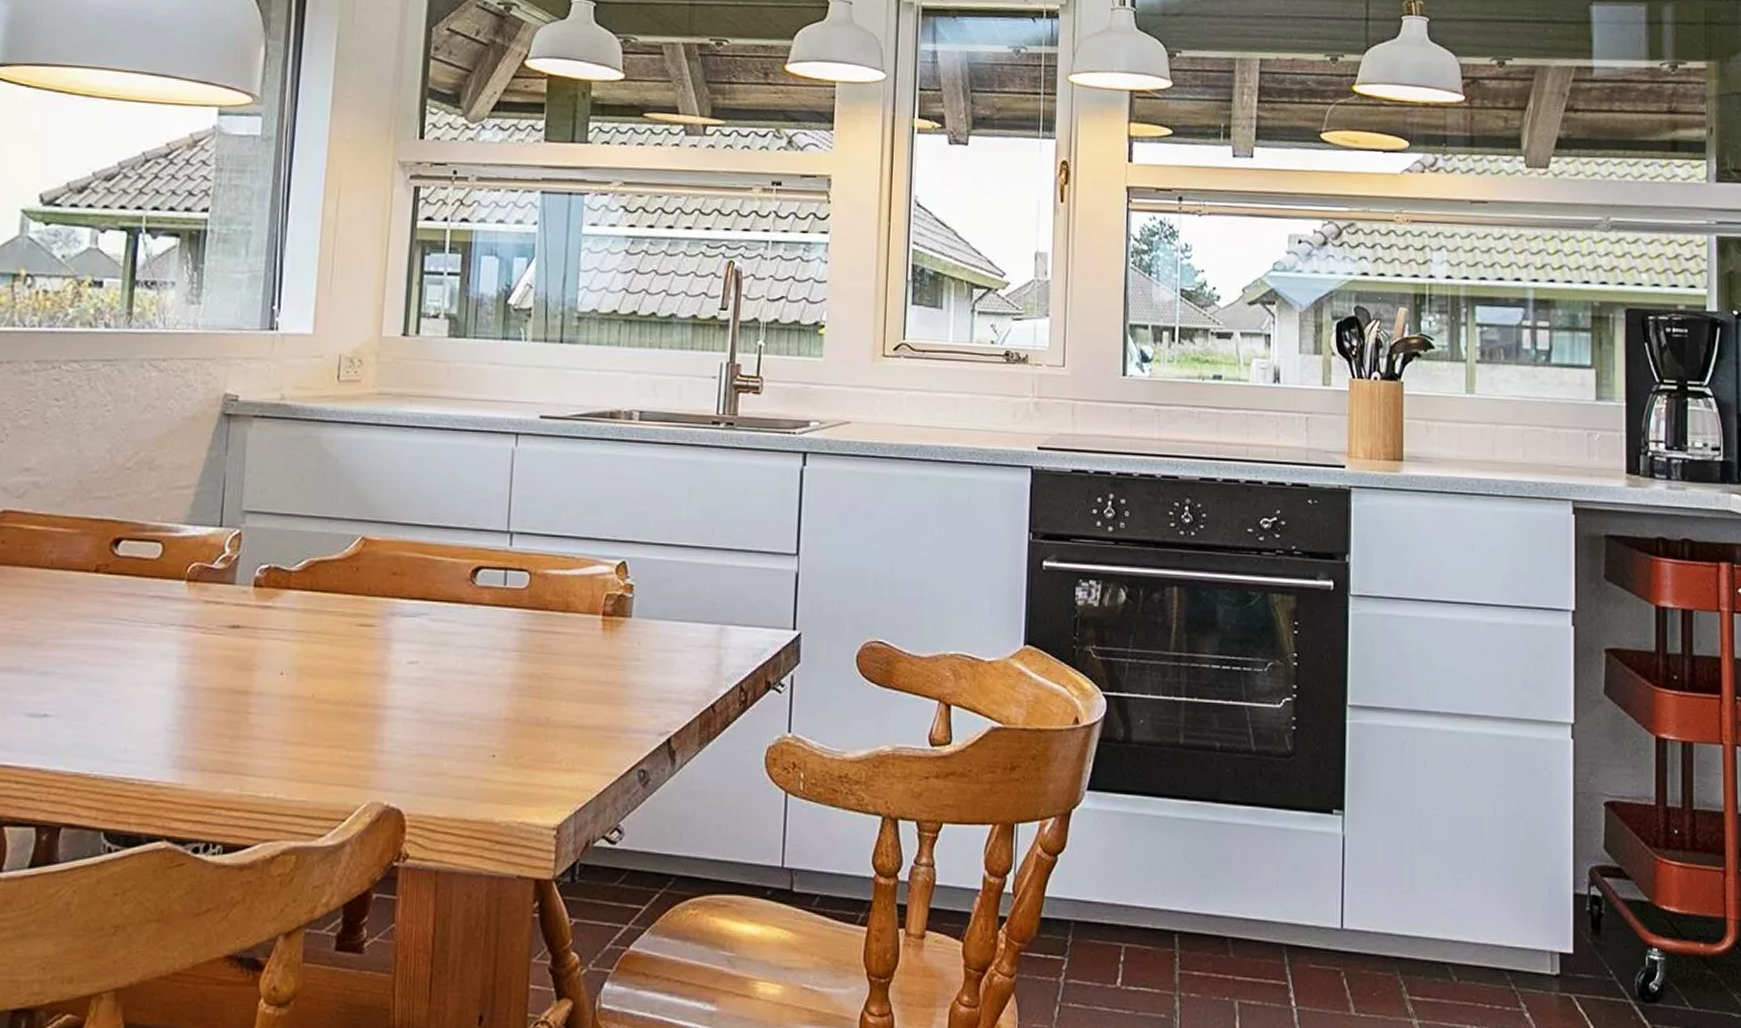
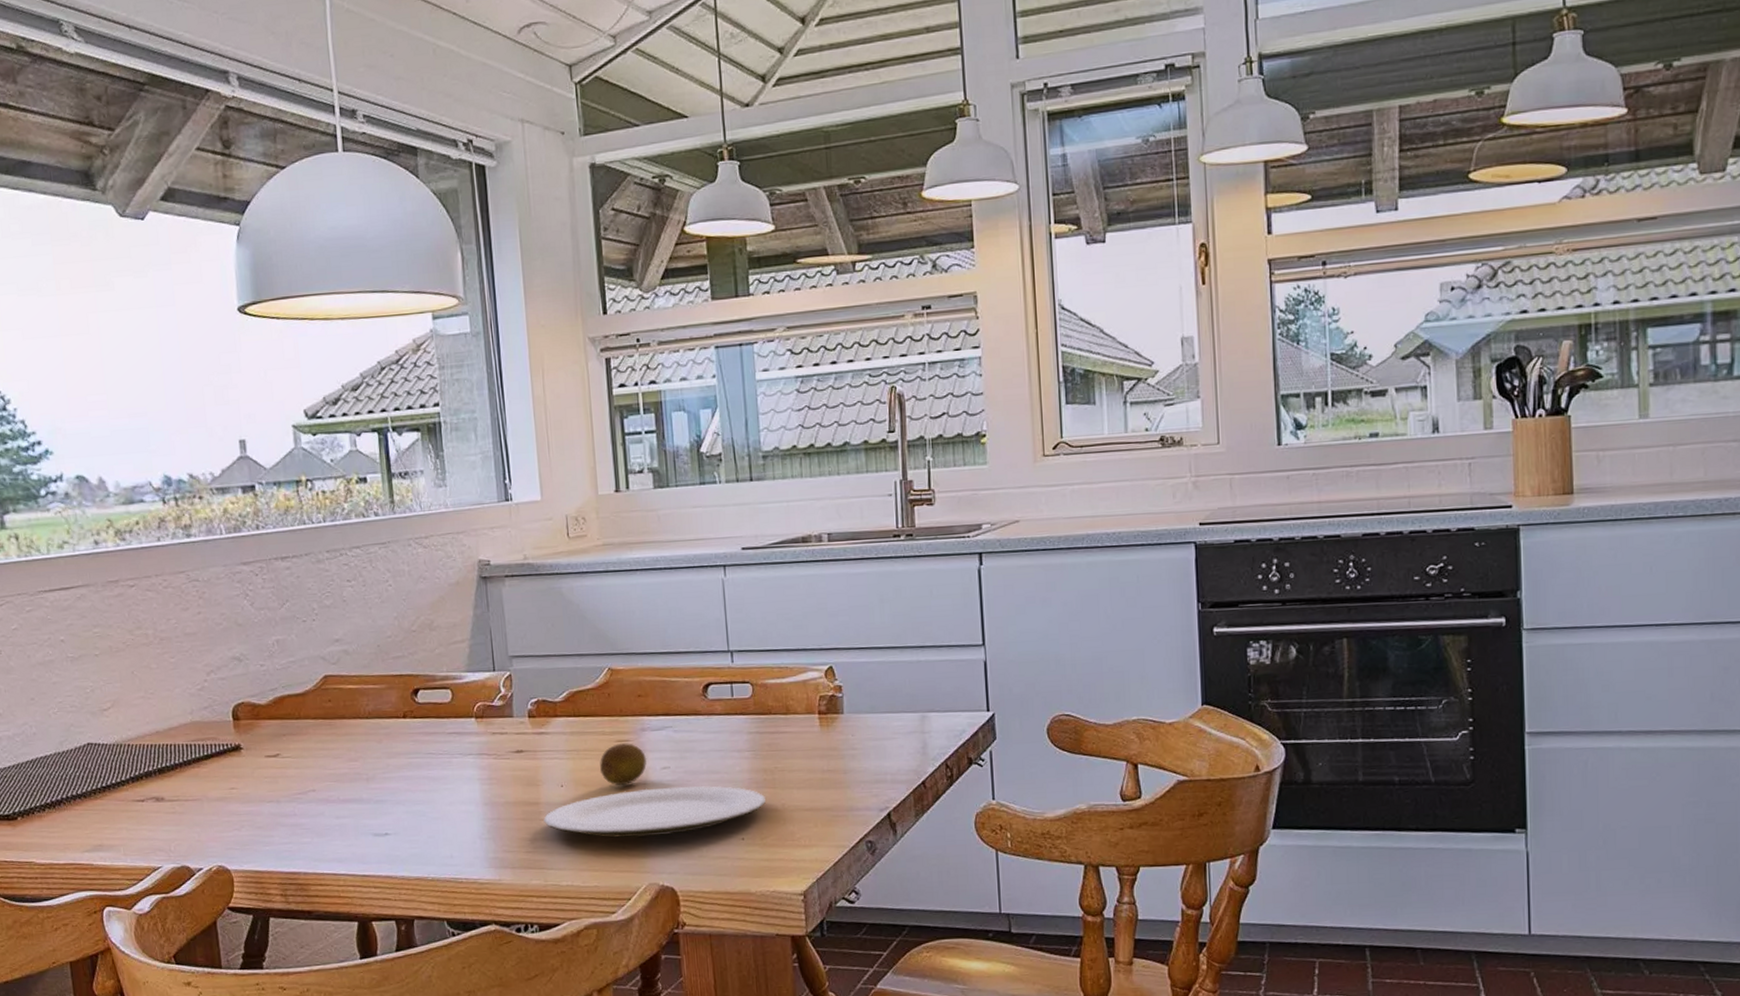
plate: none [251,685,527,745] -> present [543,786,766,838]
fruit: none [332,628,392,680] -> present [600,743,647,786]

